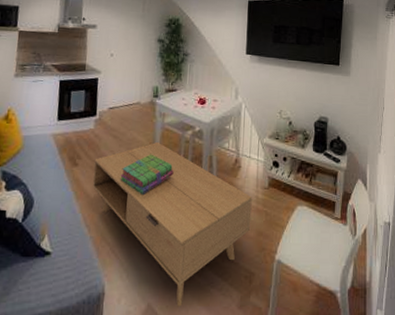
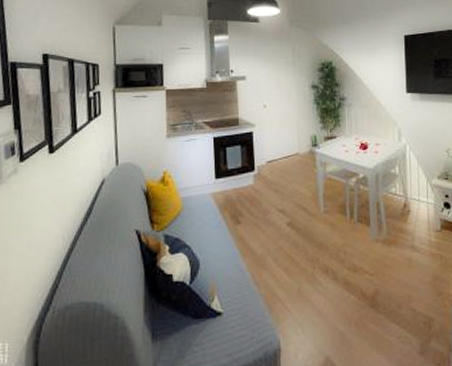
coffee table: present [92,141,252,307] -> none [257,192,426,358]
stack of books: present [120,154,174,195] -> none [285,205,340,247]

